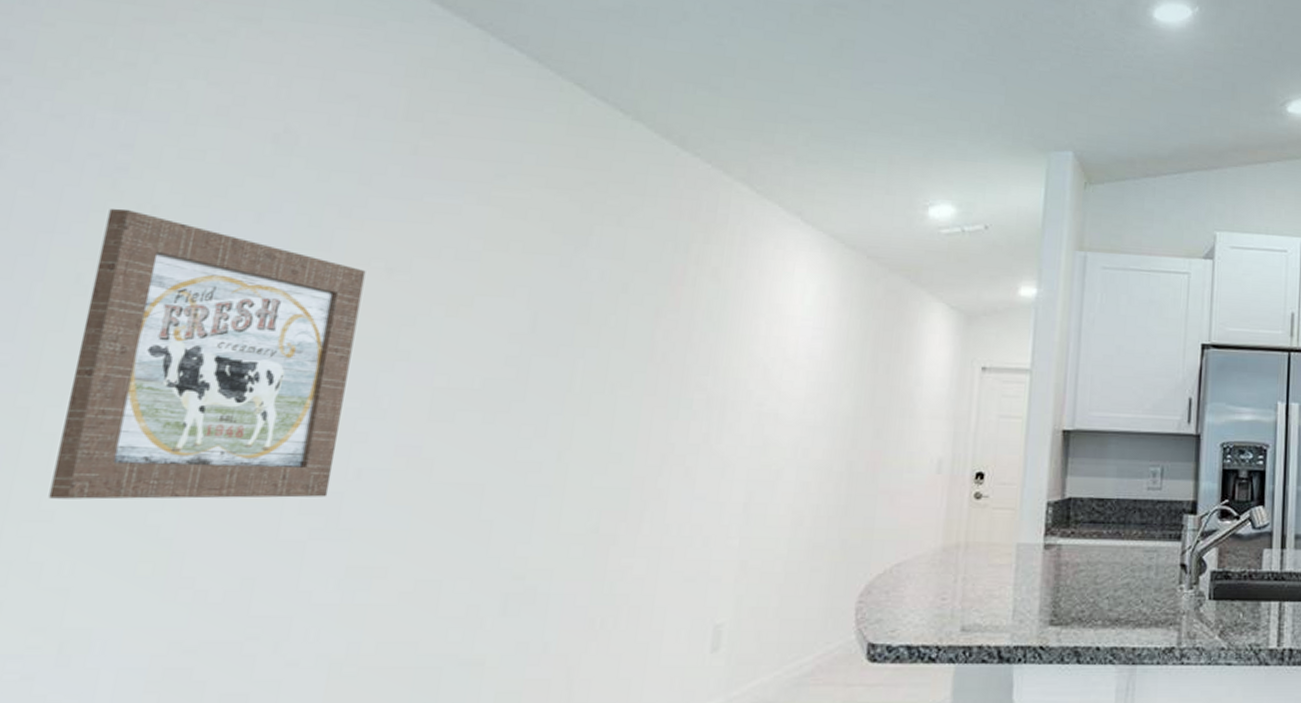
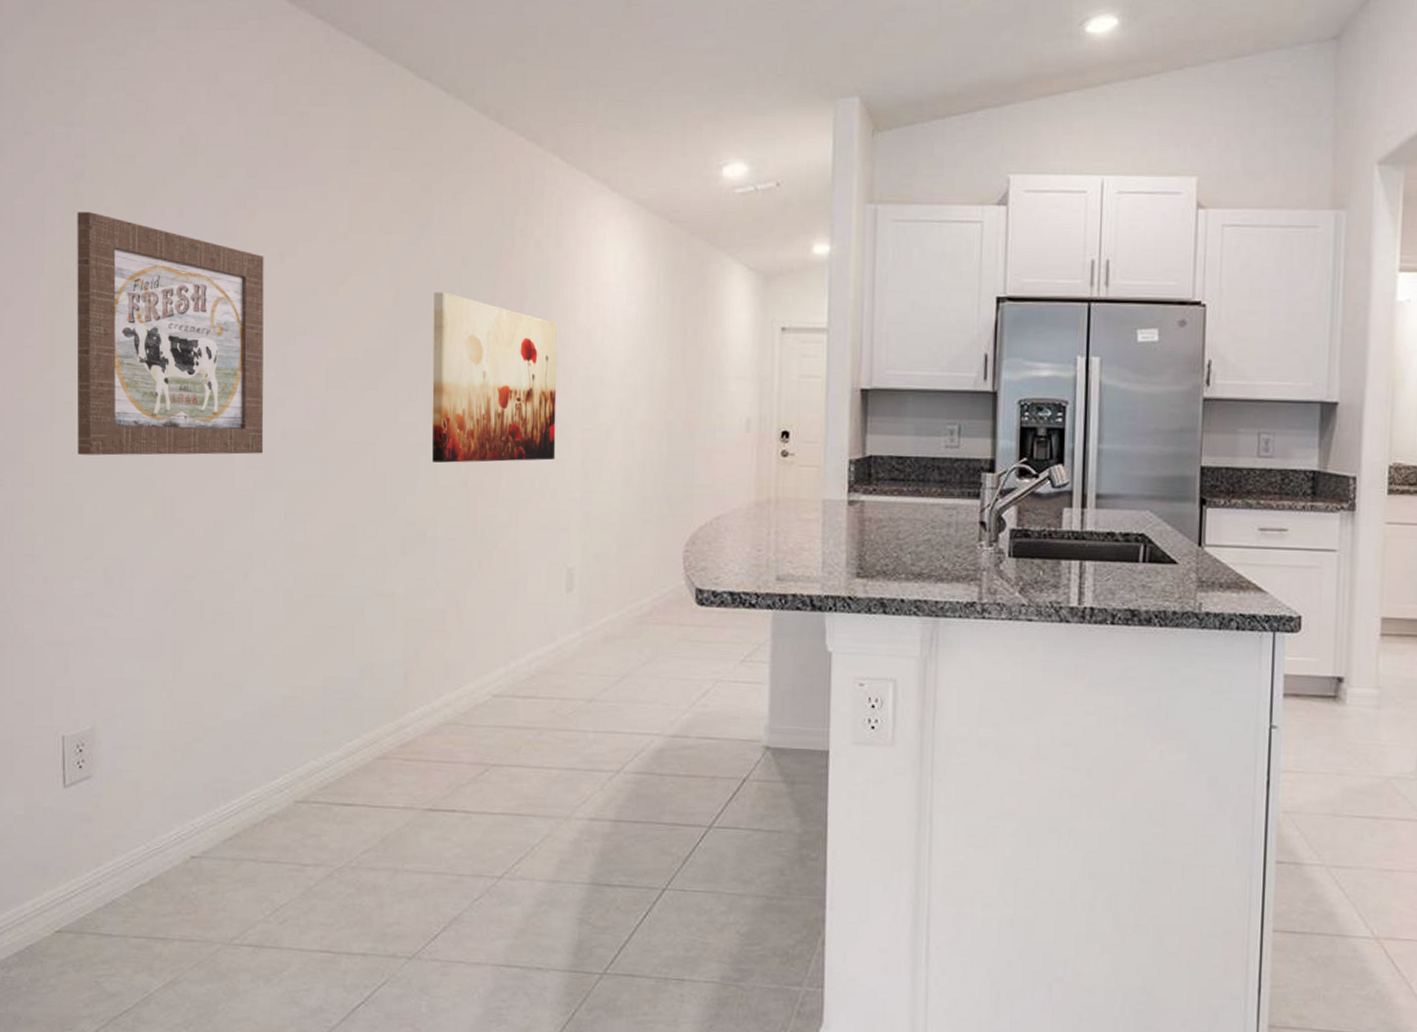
wall art: none [556,318,729,507] -> present [432,292,557,463]

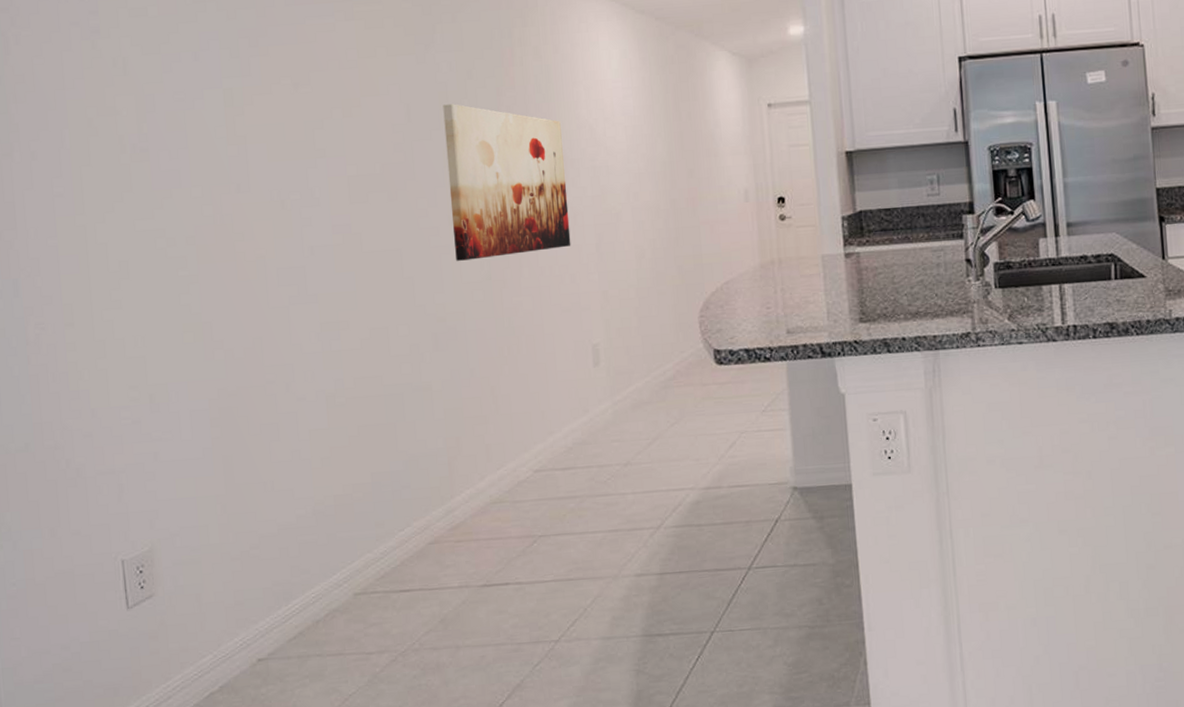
wall art: present [77,211,264,456] -> none [95,63,295,291]

